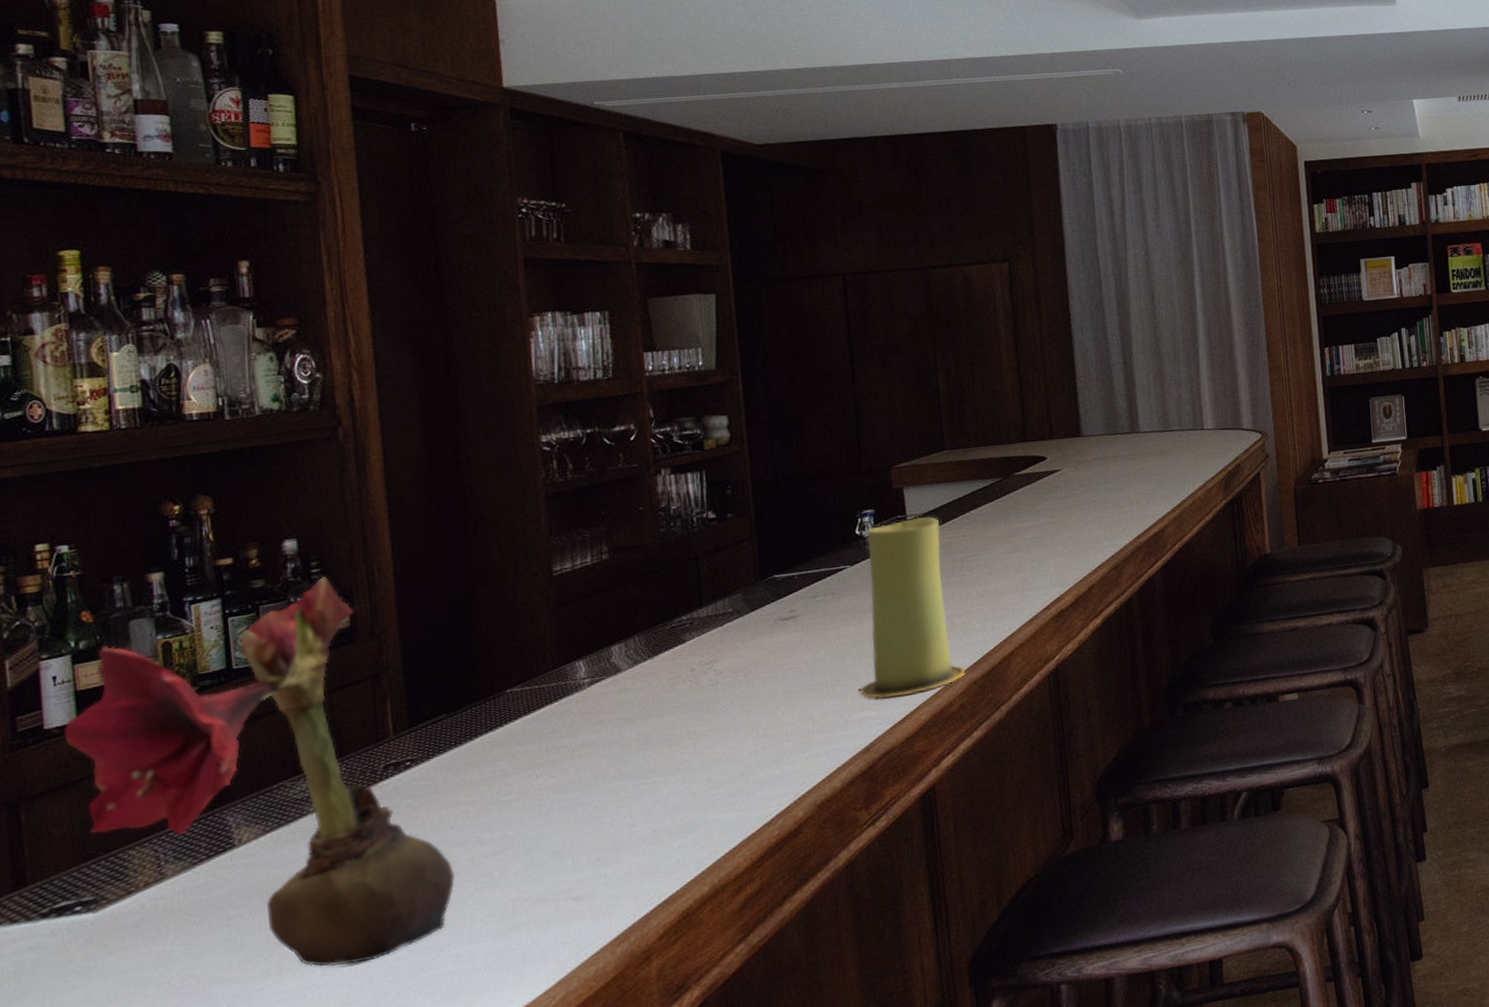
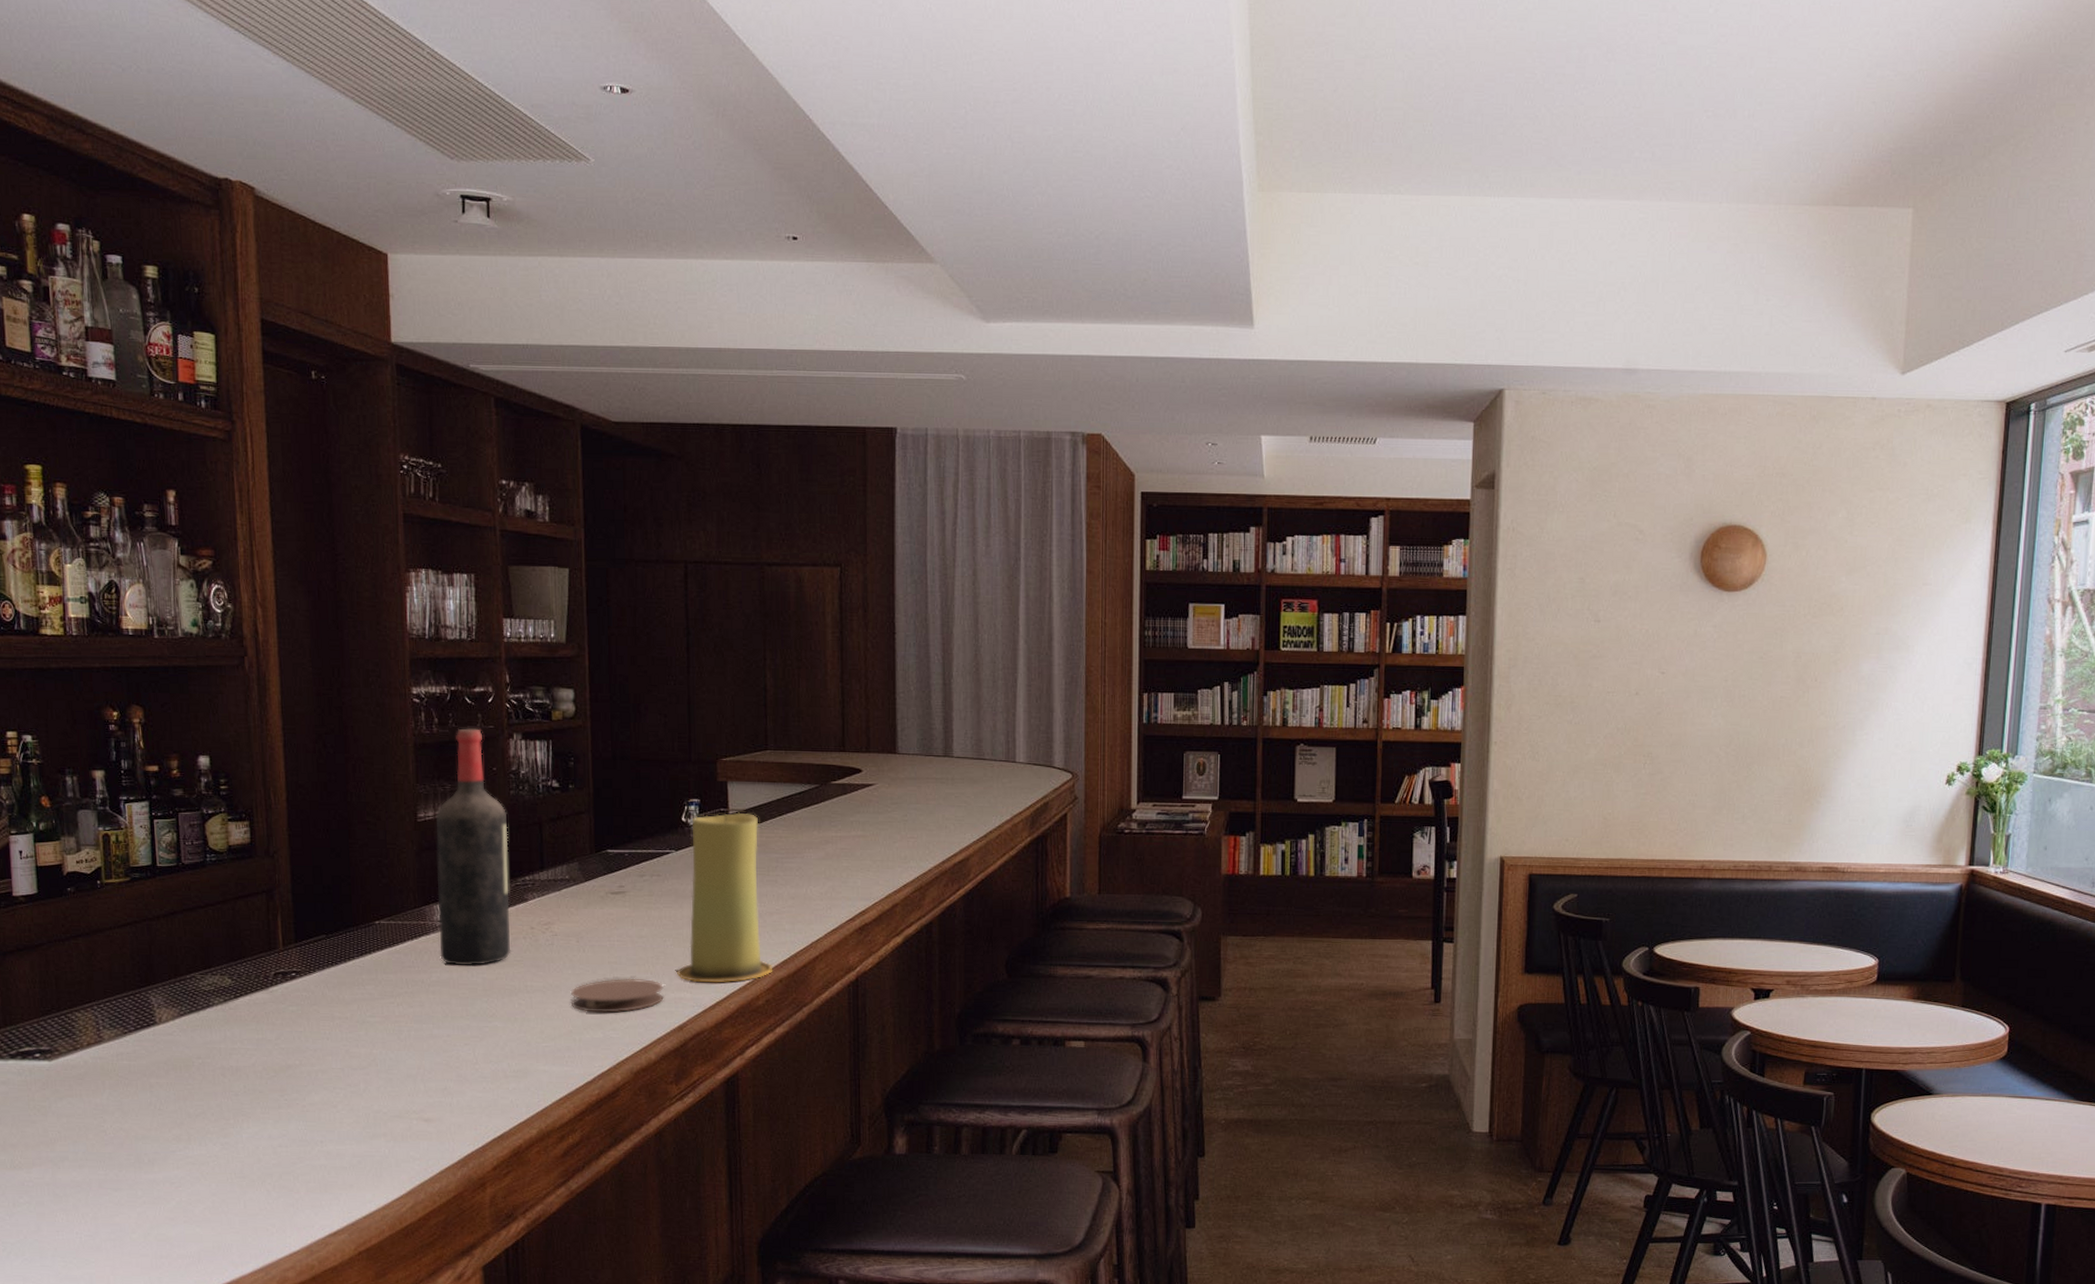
flower: present [63,576,456,967] -> none [27,794,329,1143]
wine bottle: none [575,469,669,724] -> present [436,728,511,966]
coaster: none [741,703,847,750] -> present [570,978,664,1013]

